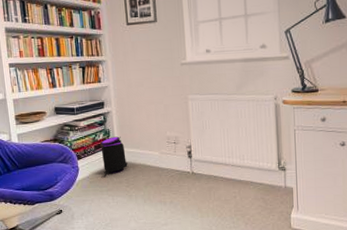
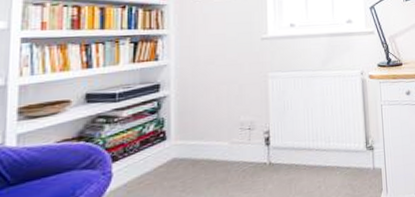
trash can: present [100,136,128,177] -> none [149,126,186,182]

